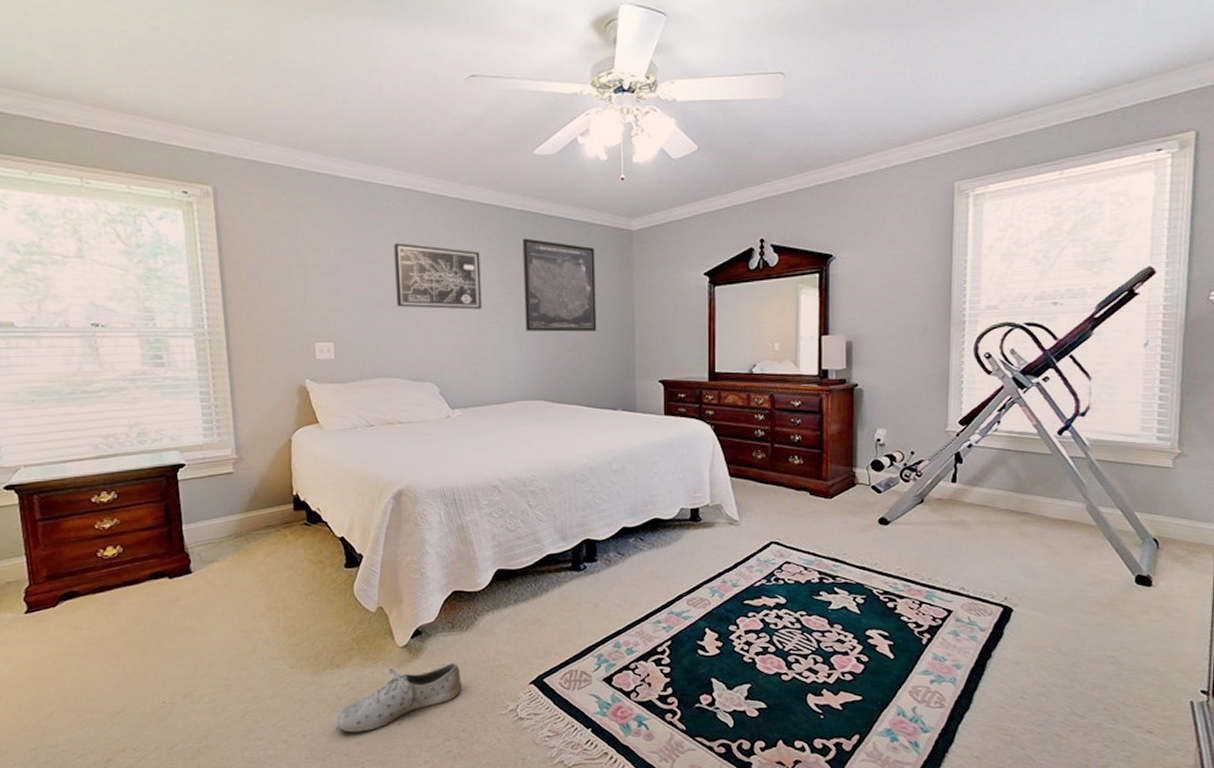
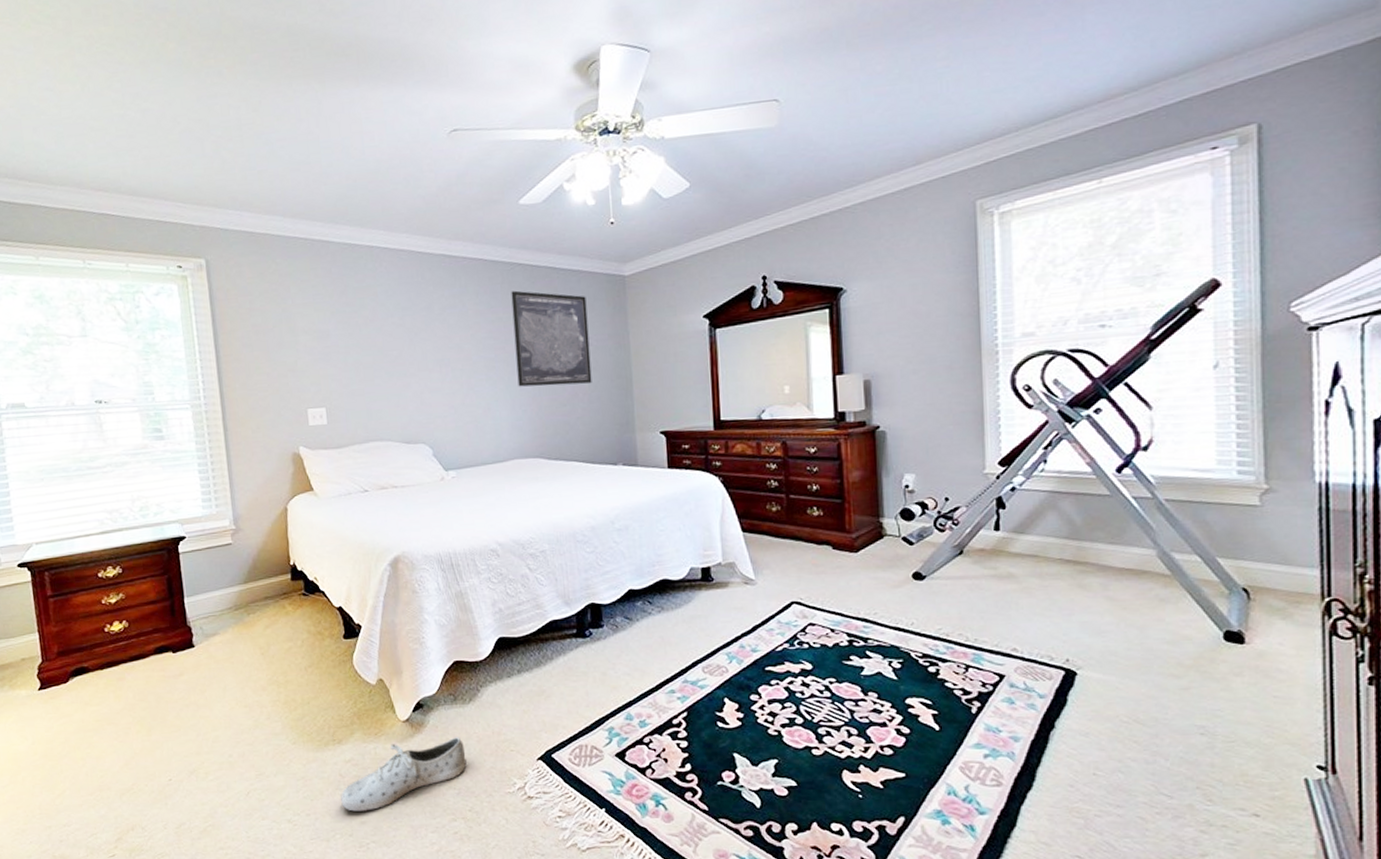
wall art: present [394,243,482,310] -> none [382,303,473,369]

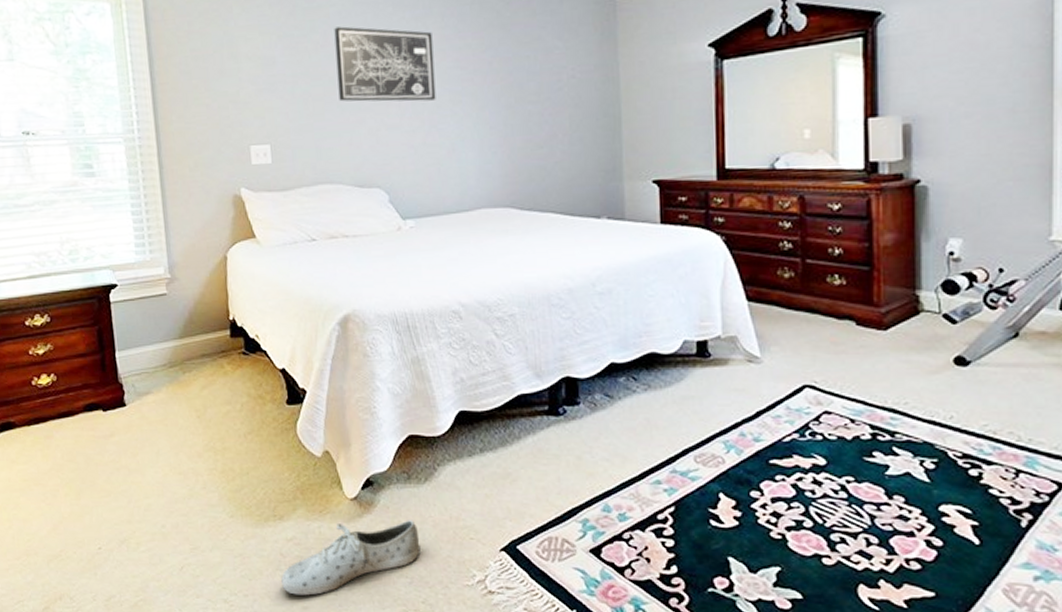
wall art: none [382,303,473,369] -> present [334,26,436,102]
wall art: present [511,290,592,387] -> none [481,12,574,125]

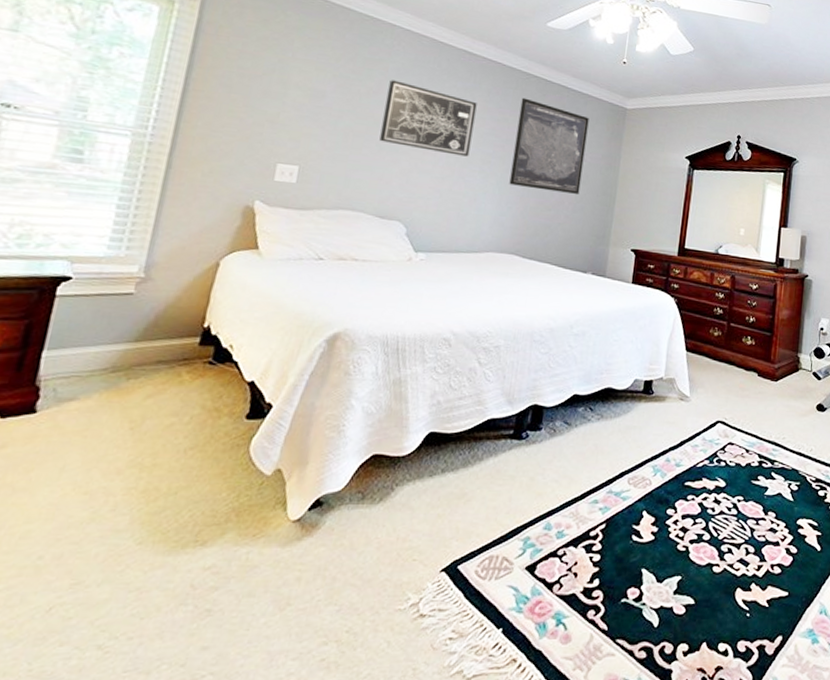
shoe: present [281,520,421,596] -> none [182,542,360,634]
wall art: none [481,12,574,125] -> present [509,97,589,194]

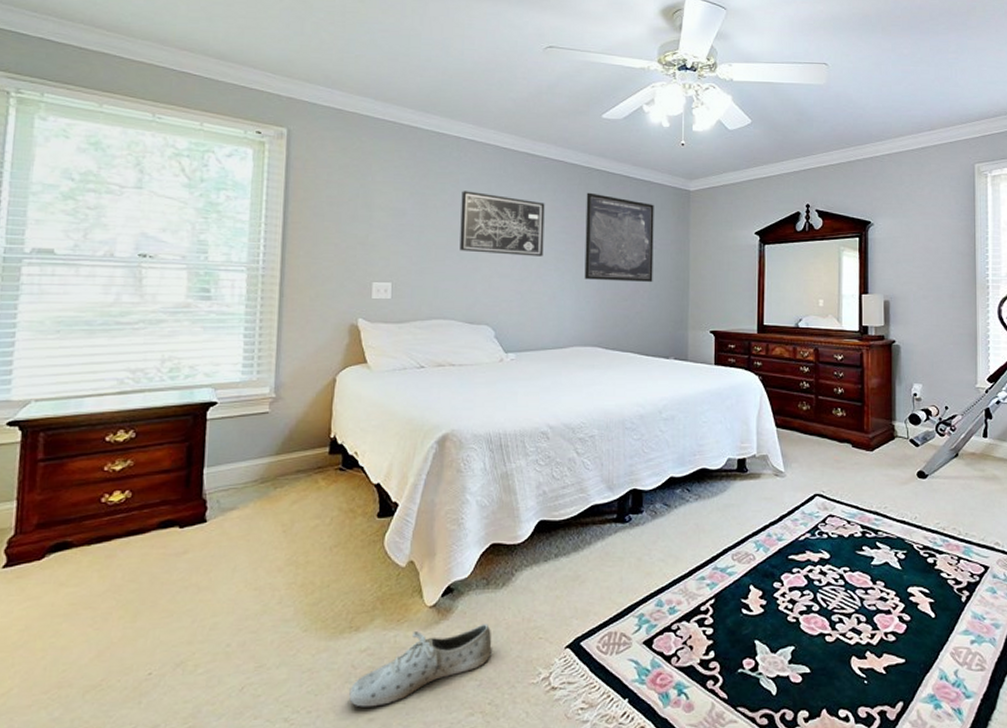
shoe: none [182,542,360,634] -> present [349,624,492,707]

